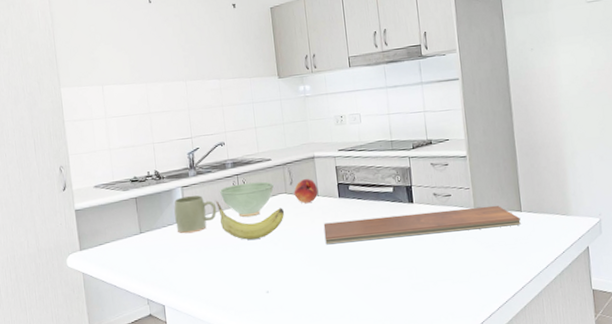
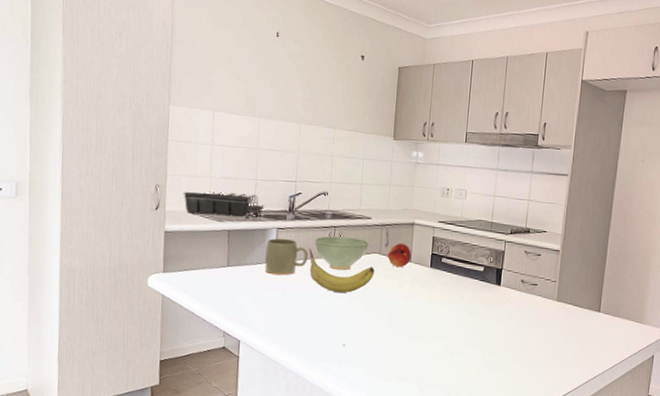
dish rack: none [86,157,165,188] -> present [183,191,264,218]
chopping board: present [323,205,521,245] -> none [409,289,597,324]

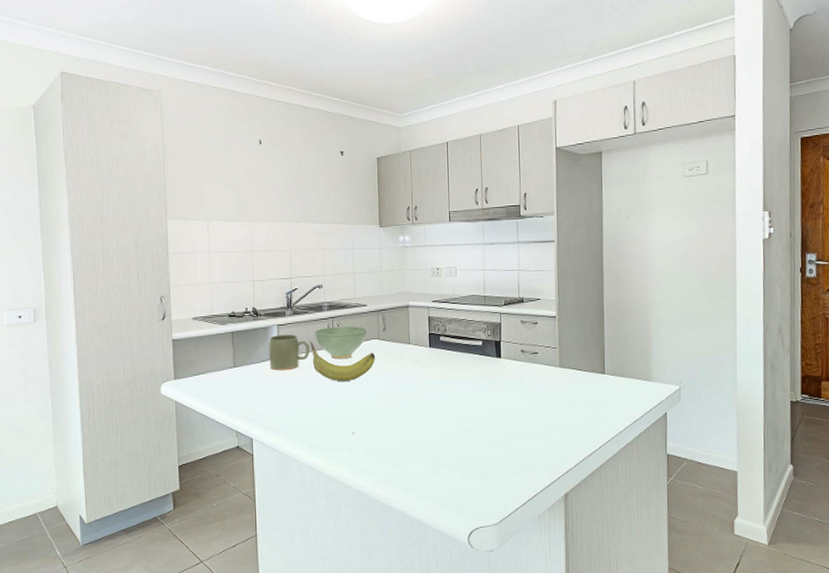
dish rack: present [183,191,264,218] -> none [186,294,263,320]
fruit: present [387,242,412,268] -> none [386,326,410,351]

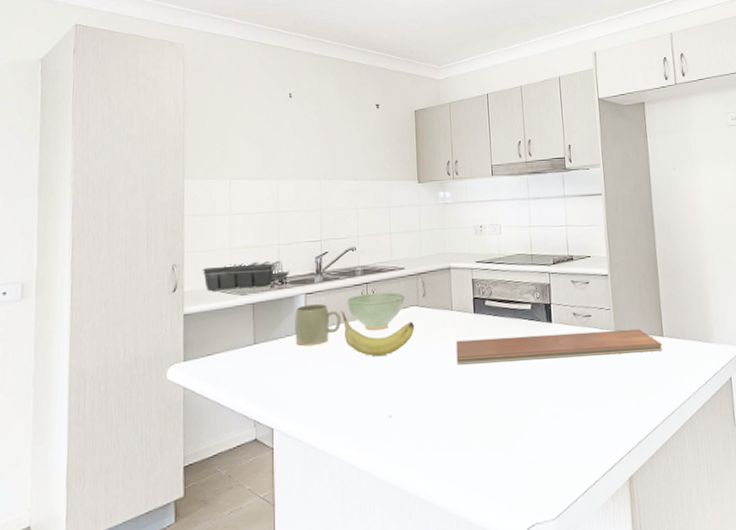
dish rack: none [186,294,263,320] -> present [202,260,289,291]
chopping board: none [412,366,603,392] -> present [455,328,663,365]

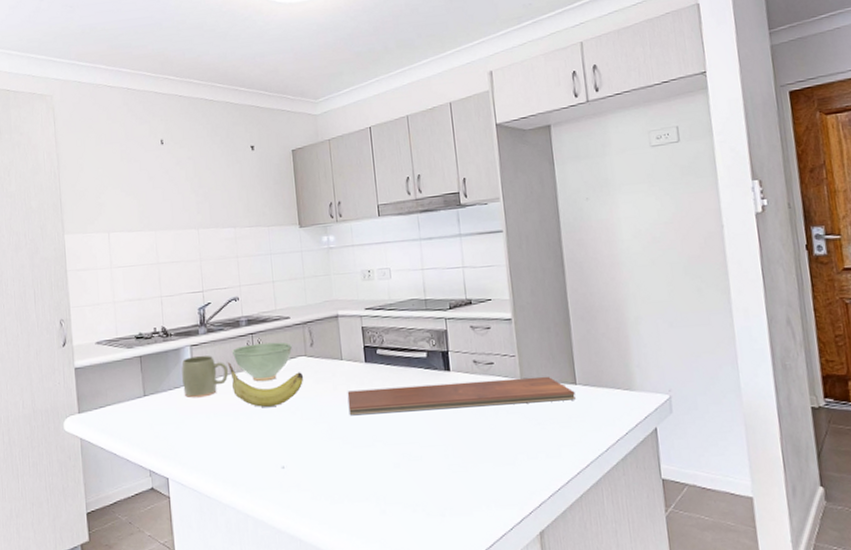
dish rack: present [202,260,289,291] -> none [88,312,173,345]

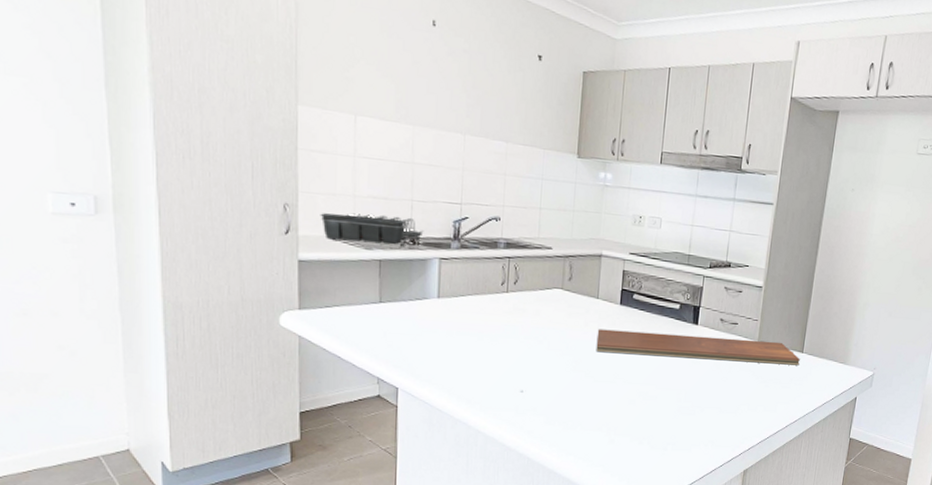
dish rack: none [88,312,173,345] -> present [320,213,423,246]
mug: present [181,355,229,398] -> none [425,270,479,314]
fruit: present [227,361,304,408] -> none [478,281,557,334]
bowl: present [231,342,293,382] -> none [484,268,551,308]

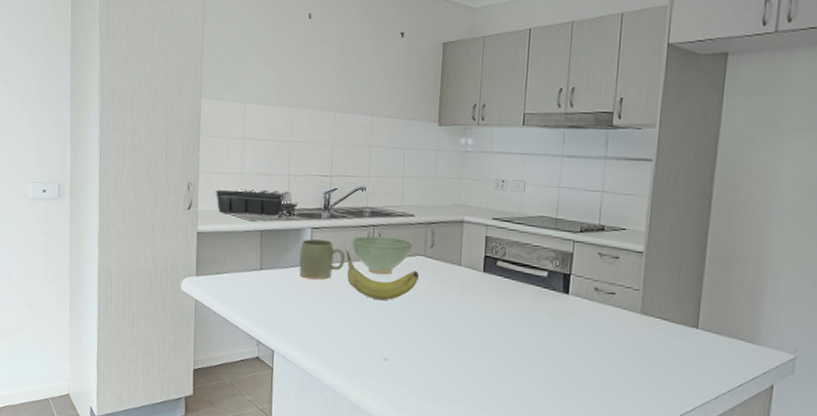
mug: none [425,270,479,314] -> present [298,238,346,280]
fruit: none [478,281,557,334] -> present [345,249,420,301]
bowl: none [484,268,551,308] -> present [351,236,413,275]
chopping board: present [596,329,800,366] -> none [459,297,695,344]

